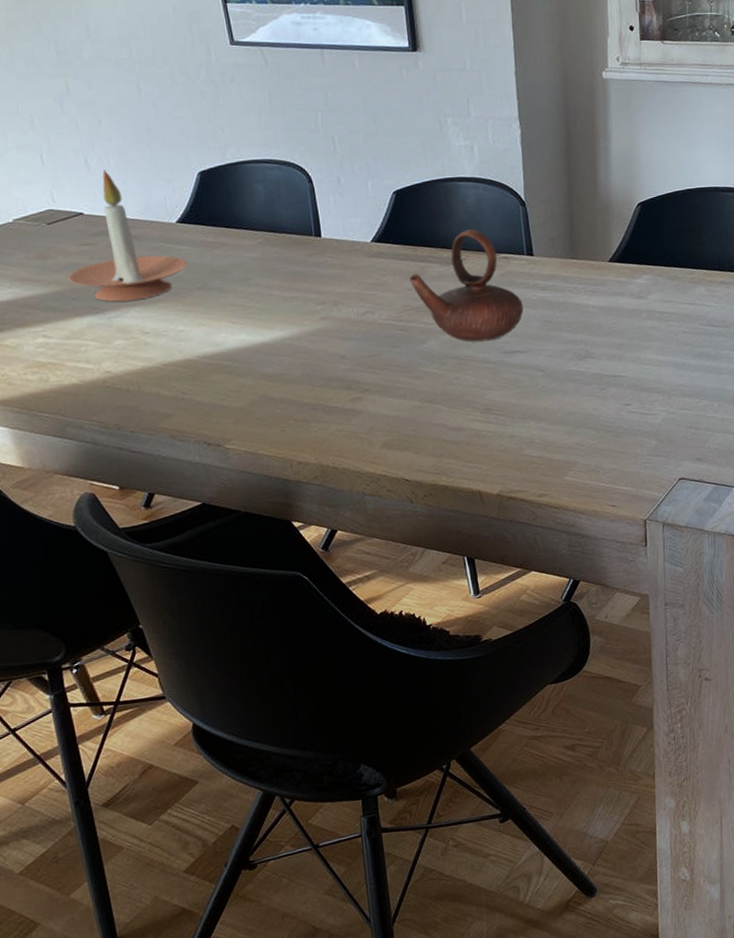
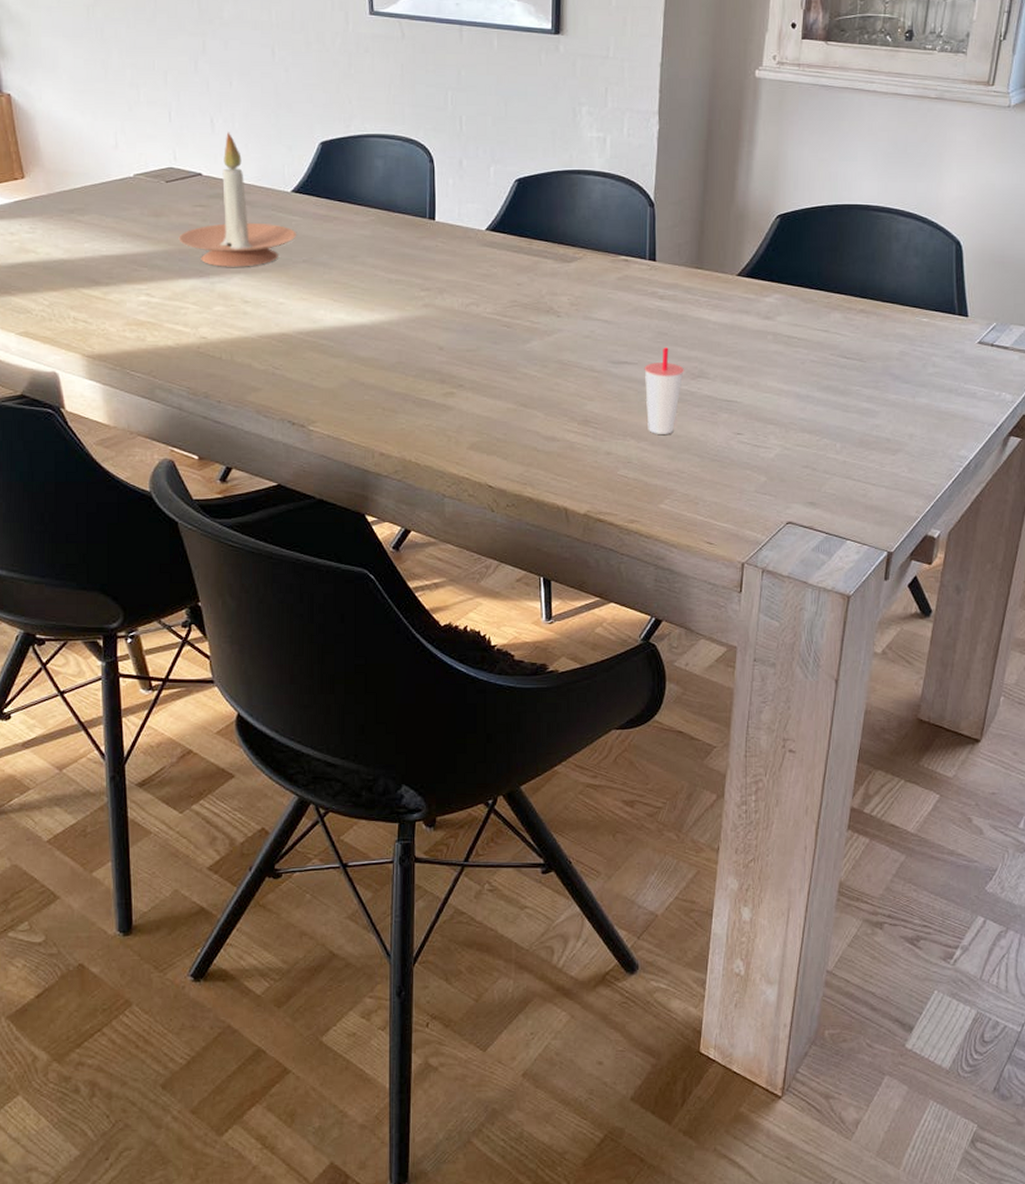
teapot: present [409,229,524,342] -> none [521,227,638,347]
cup: none [535,334,572,414] -> present [644,347,684,434]

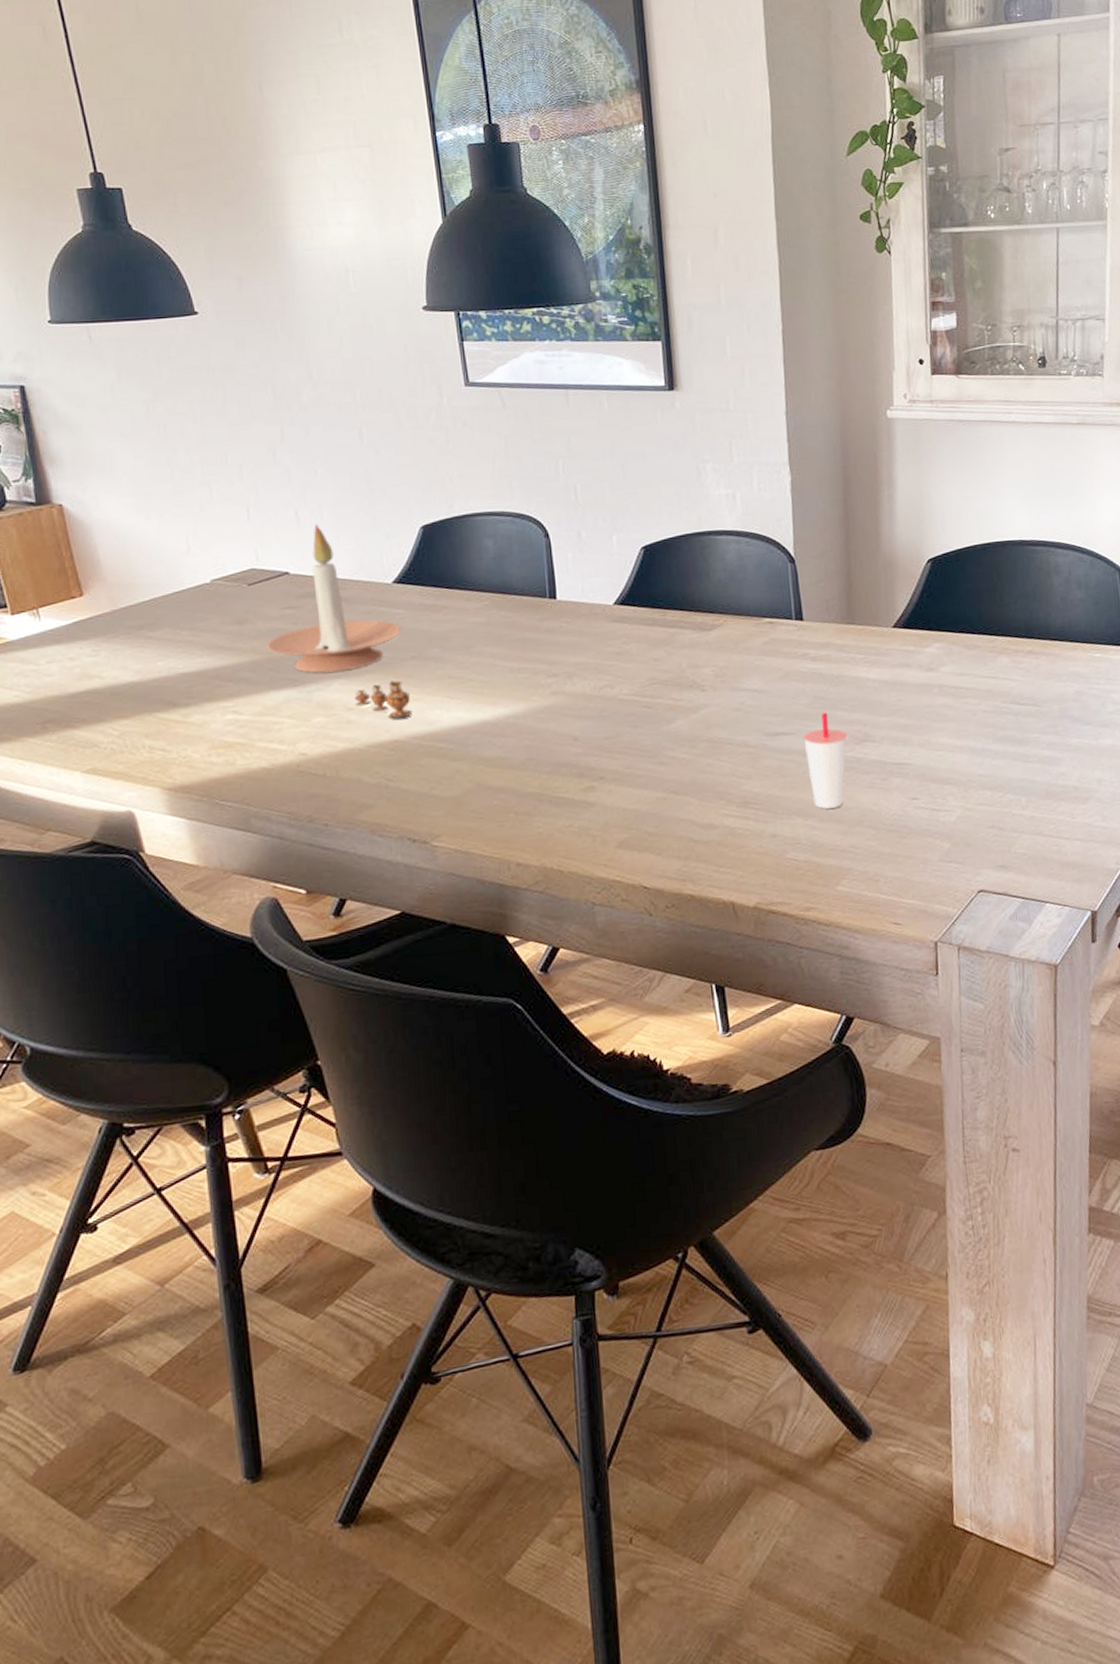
vase: none [251,280,300,315] -> present [354,680,412,719]

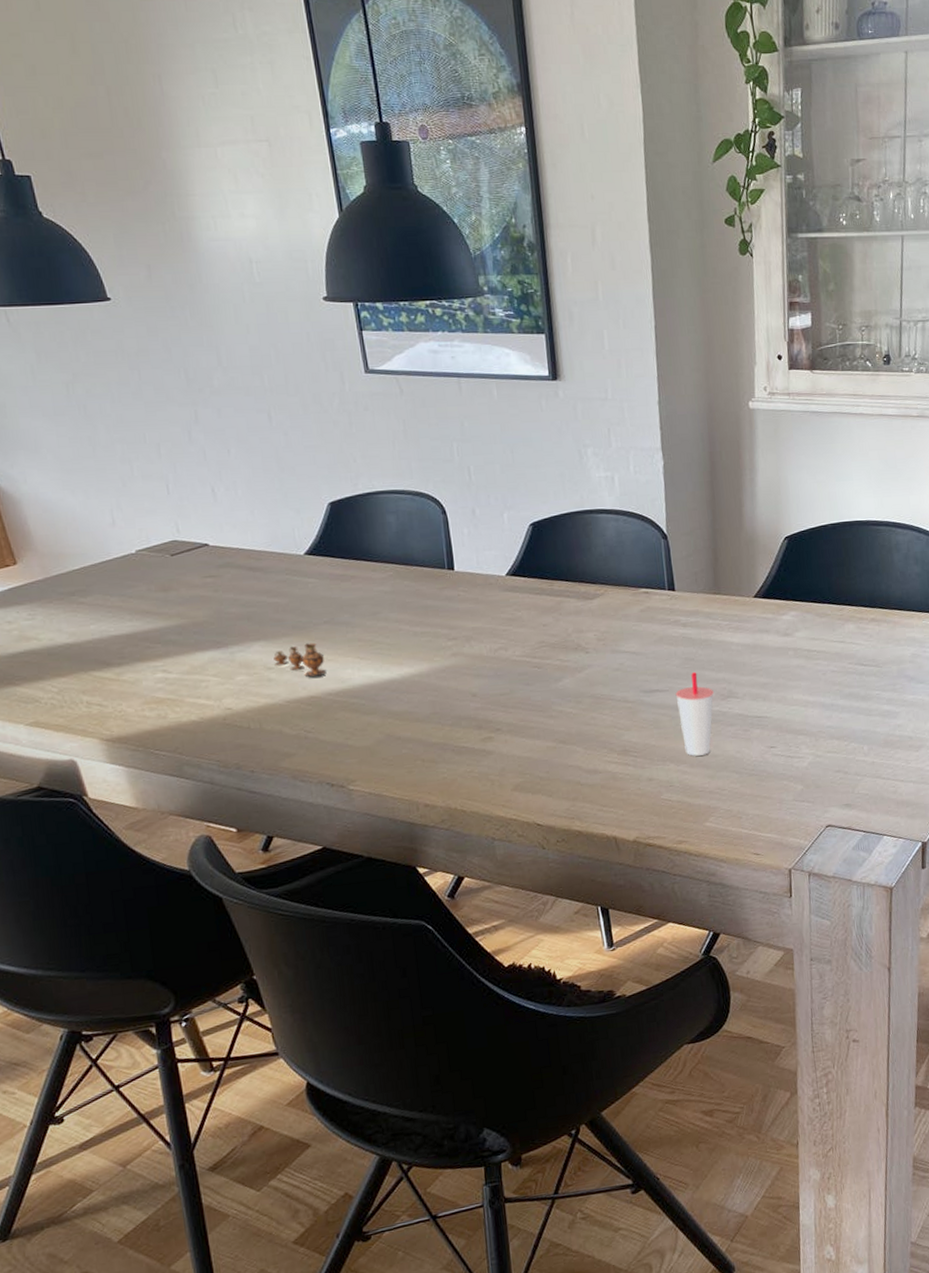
candle holder: present [267,524,402,673] -> none [191,500,314,636]

